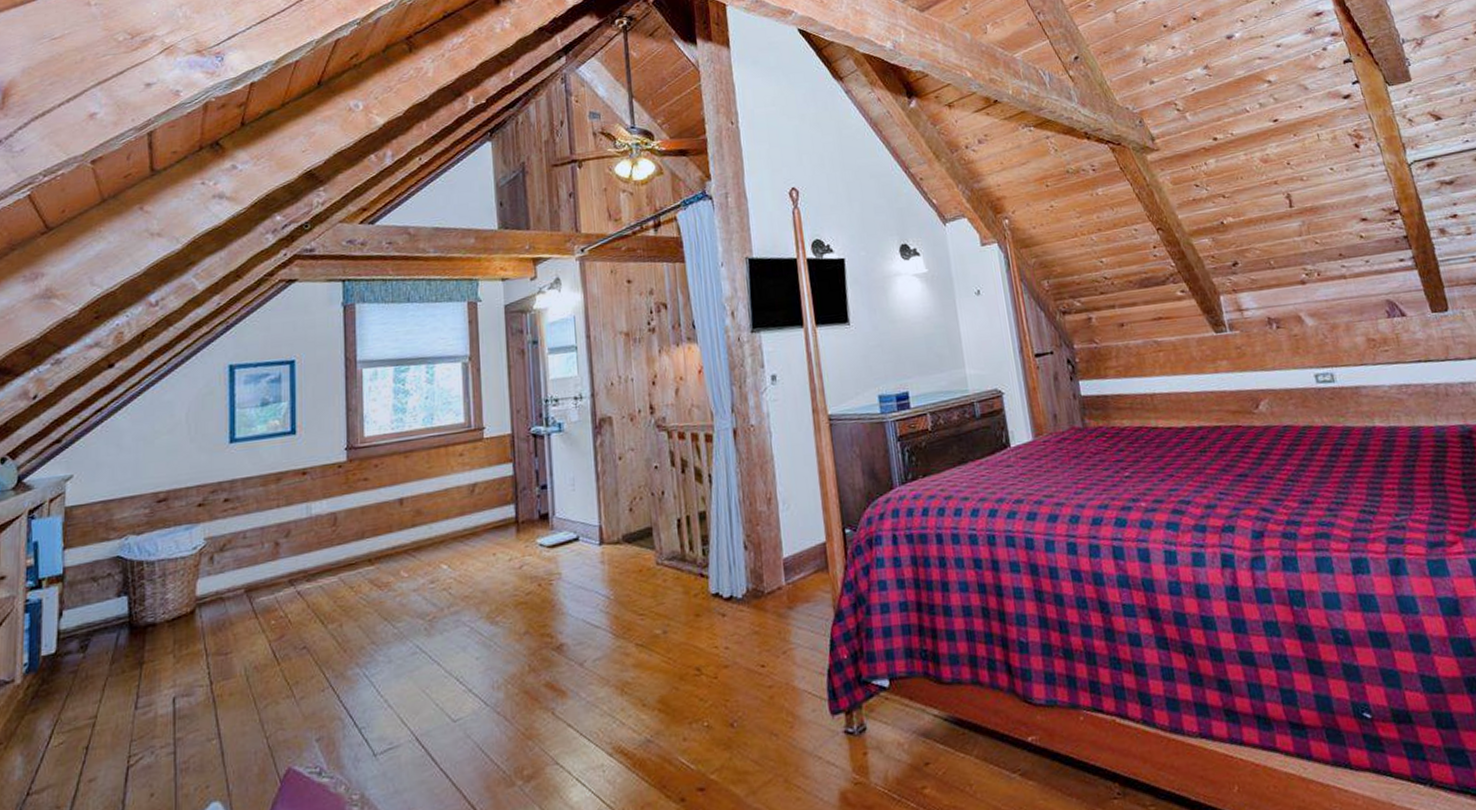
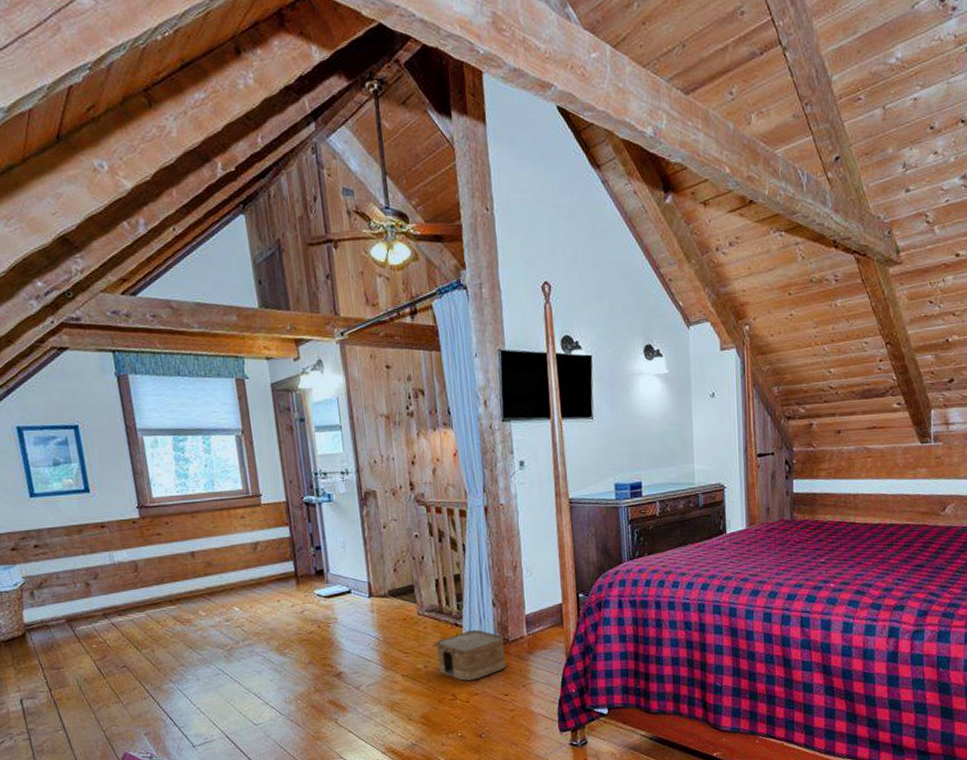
woven basket: none [673,580,761,649] -> present [432,630,506,681]

